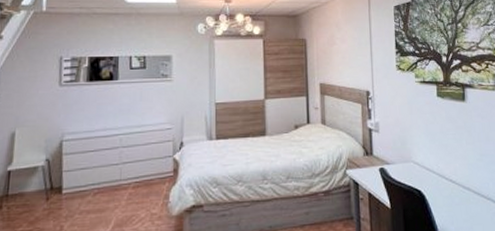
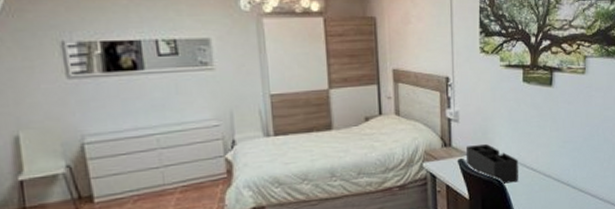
desk organizer: none [386,153,438,195] -> present [465,143,518,184]

